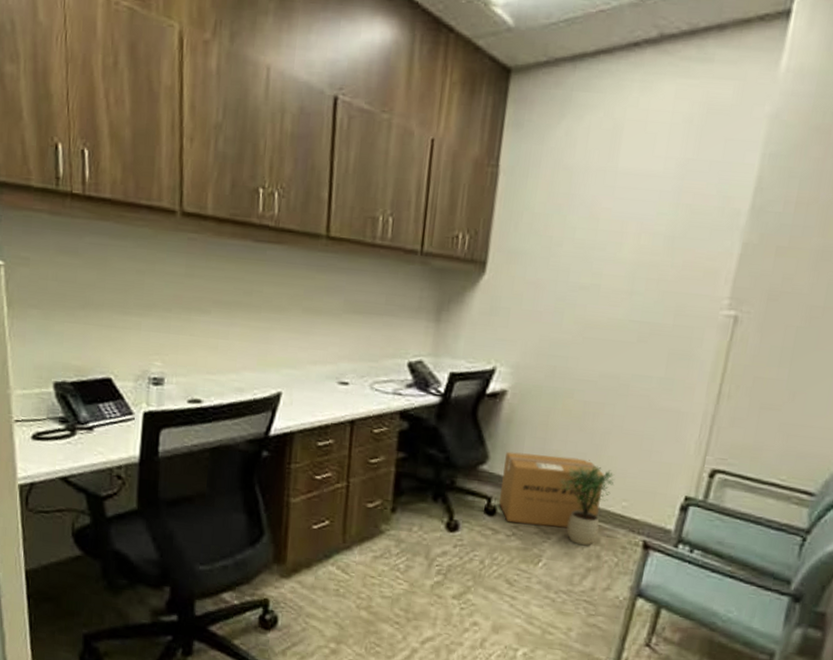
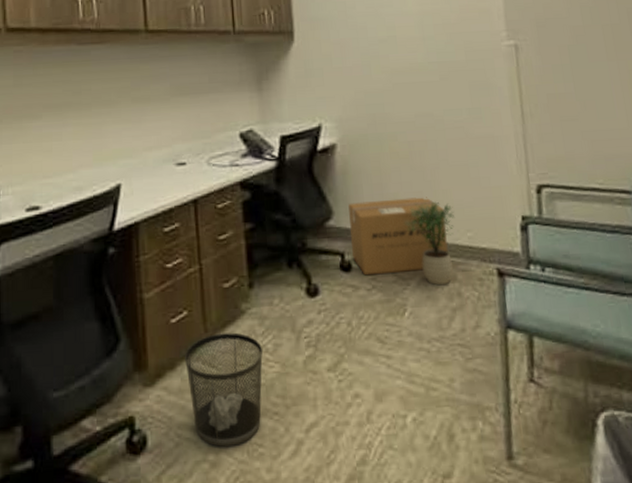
waste bin: none [320,546,395,641] -> present [184,332,263,447]

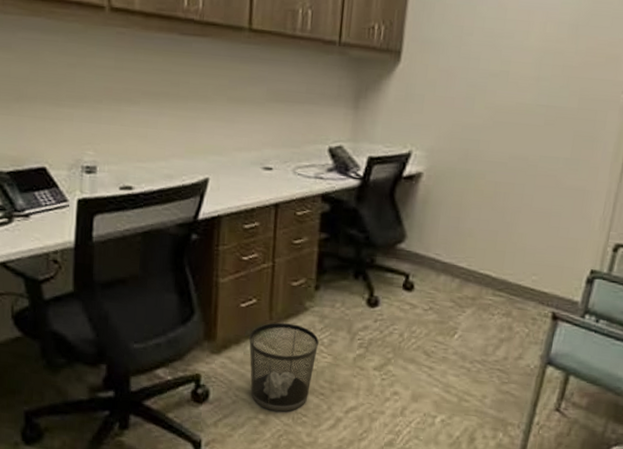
box: present [348,197,448,276] -> none [417,230,515,302]
potted plant: present [404,201,456,286] -> none [472,241,525,318]

